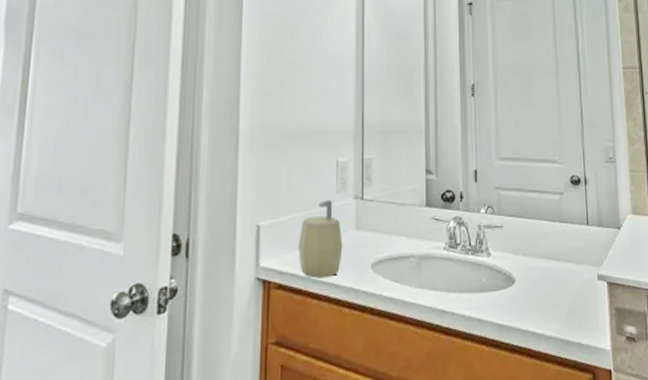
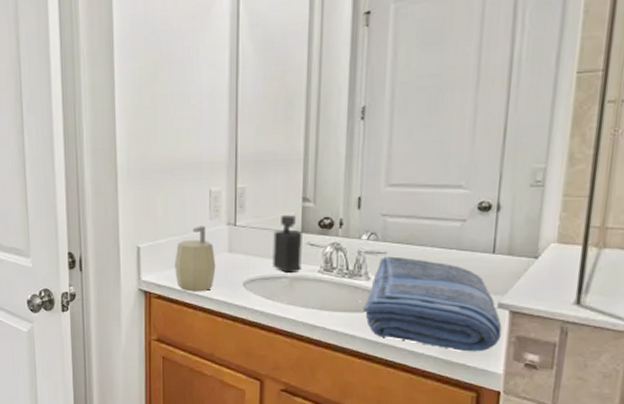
perfume bottle: none [399,187,429,251] -> present [271,214,304,273]
towel: none [486,230,604,329] -> present [362,256,502,352]

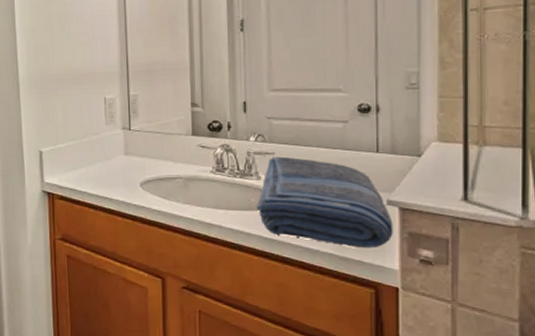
soap dispenser: present [175,226,216,292] -> none [75,130,114,193]
perfume bottle: present [271,214,304,273] -> none [166,118,195,173]

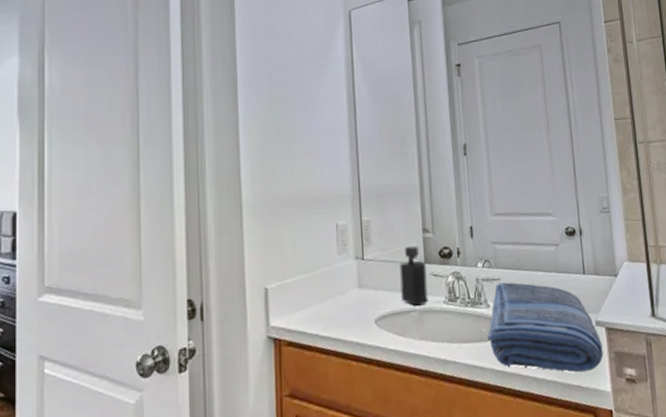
perfume bottle: none [166,118,195,173] -> present [399,245,428,306]

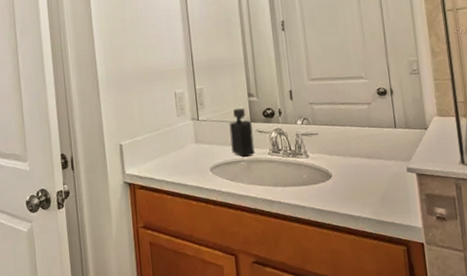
towel: present [487,282,603,373] -> none [307,136,415,211]

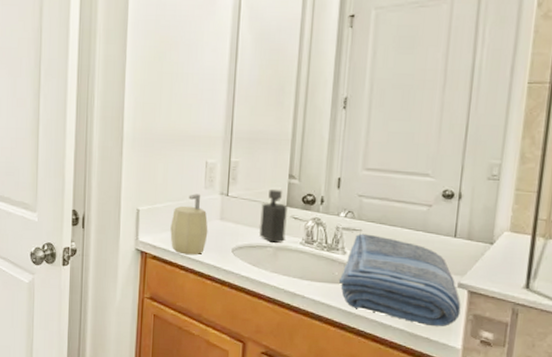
soap dispenser: none [152,122,187,181] -> present [170,194,208,256]
towel: none [307,136,415,211] -> present [338,233,461,327]

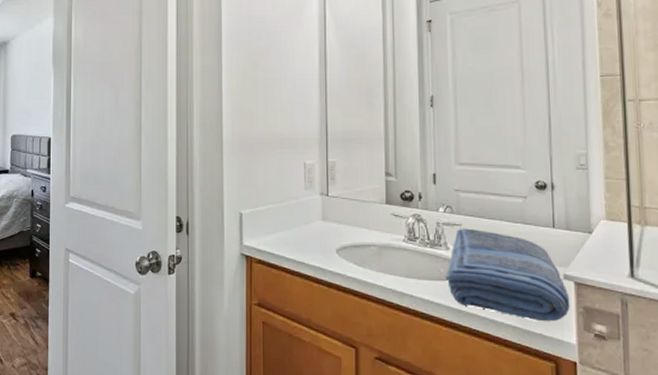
soap dispenser: present [170,194,208,256] -> none [274,195,311,258]
perfume bottle: present [258,188,289,243] -> none [361,187,388,241]

